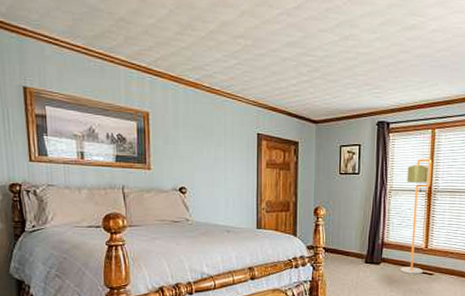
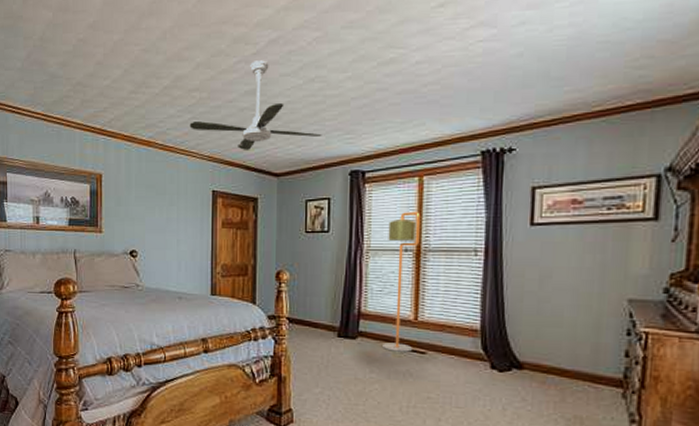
ceiling fan: none [235,14,355,98] -> present [189,60,322,150]

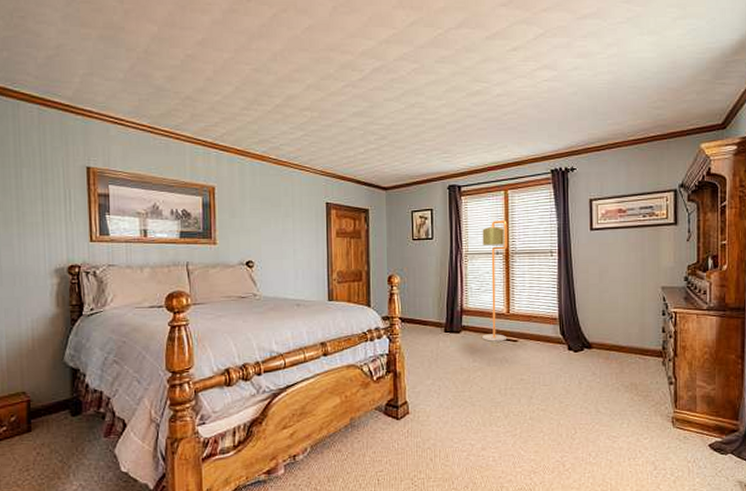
ceiling fan: present [189,60,322,150] -> none [302,86,423,166]

